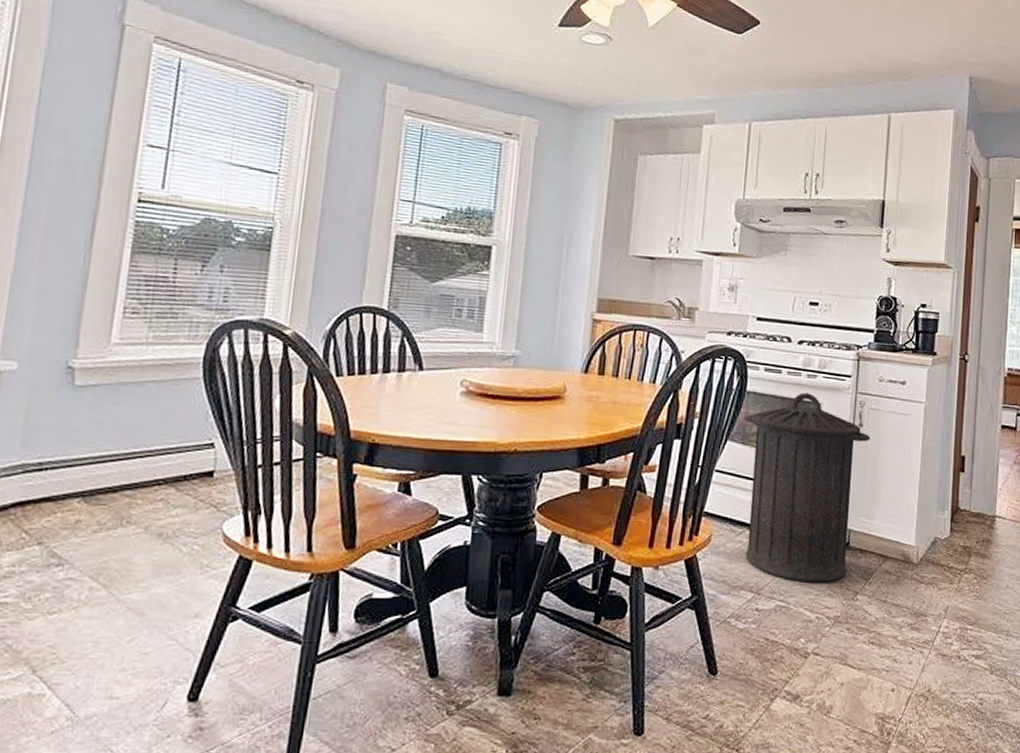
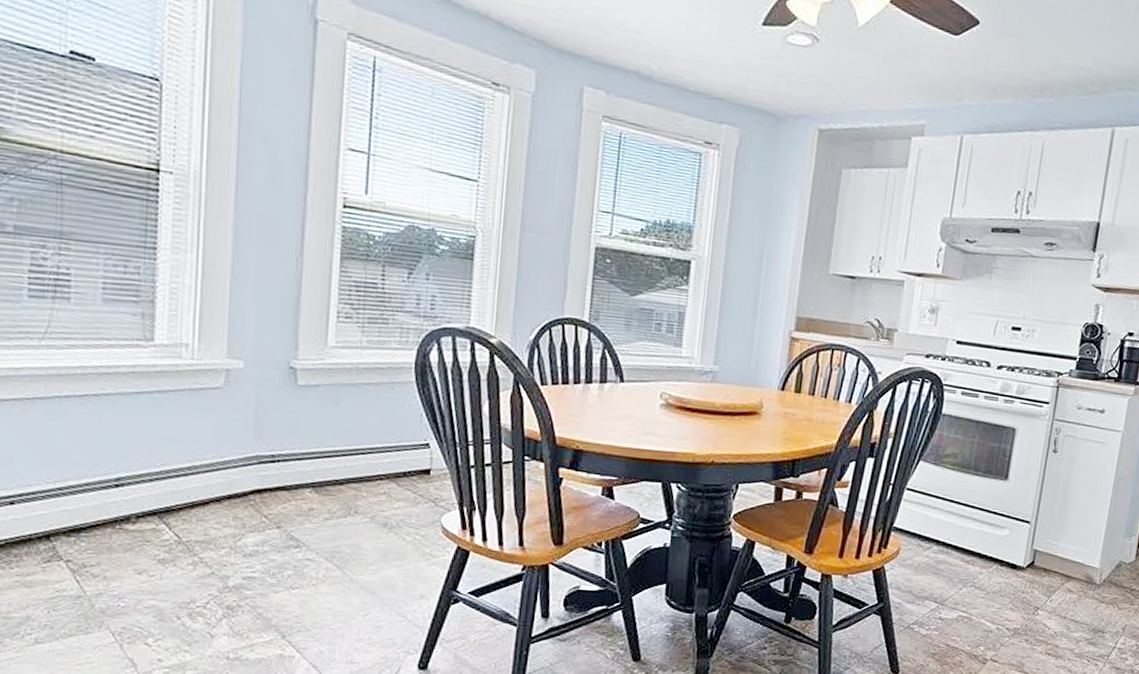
trash can: present [743,392,871,583] -> none [931,417,1064,598]

